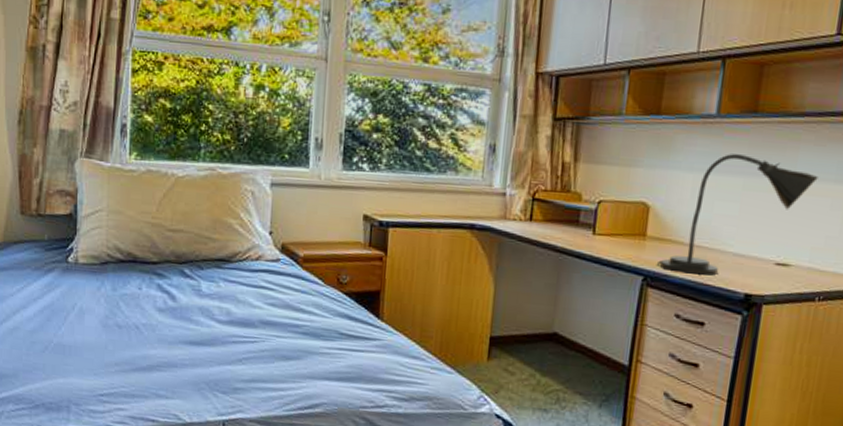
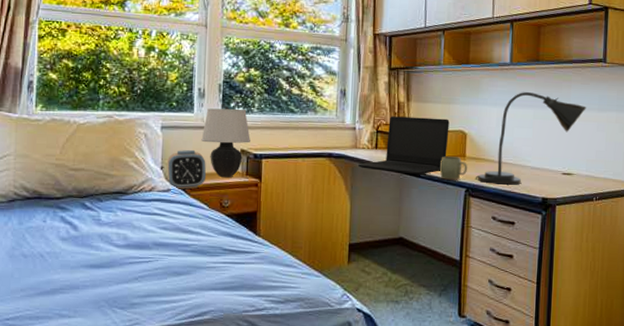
alarm clock: none [277,212,322,260] -> present [167,149,206,189]
table lamp: none [317,162,376,249] -> present [201,107,250,178]
laptop: none [507,180,629,258] -> present [358,116,450,176]
mug: none [610,234,648,265] -> present [440,156,467,180]

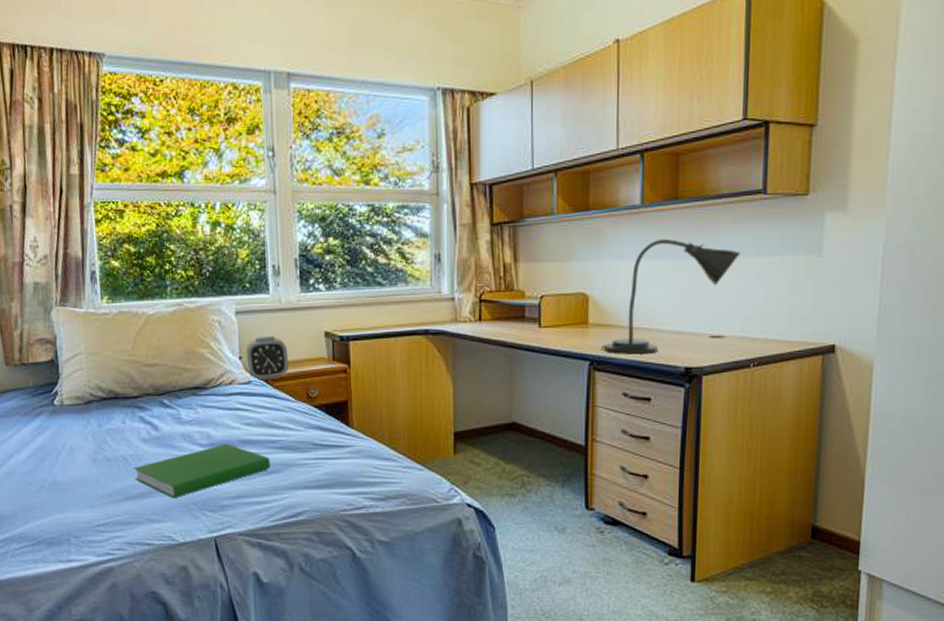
hardcover book: none [49,245,181,295] -> present [134,443,270,499]
table lamp: present [201,107,250,178] -> none [280,284,335,365]
laptop: present [358,116,450,176] -> none [460,279,567,350]
mug: present [440,156,467,180] -> none [558,324,591,352]

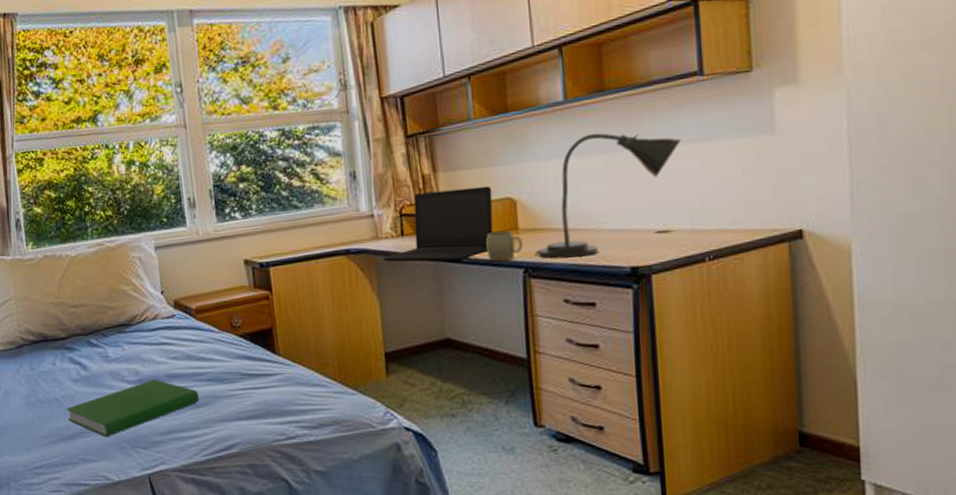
alarm clock: present [246,335,288,381] -> none [167,267,211,314]
laptop: none [460,279,567,350] -> present [383,186,493,263]
mug: none [558,324,591,352] -> present [486,231,523,262]

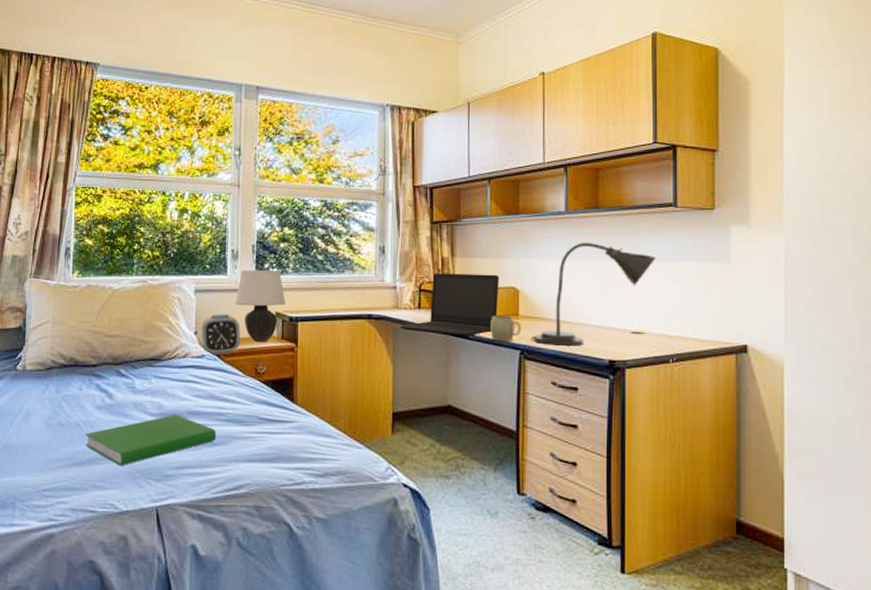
alarm clock: none [167,267,211,314] -> present [201,313,240,355]
table lamp: none [199,213,253,295] -> present [235,268,286,343]

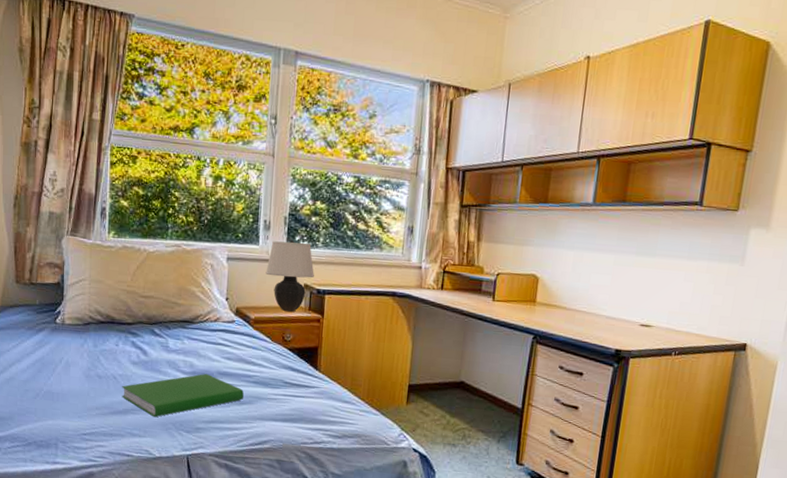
alarm clock: present [201,313,240,355] -> none [232,282,270,322]
laptop: present [400,273,499,338] -> none [422,256,522,320]
mug: present [491,315,521,342] -> none [507,300,537,326]
desk lamp: present [530,243,656,346] -> none [544,235,675,334]

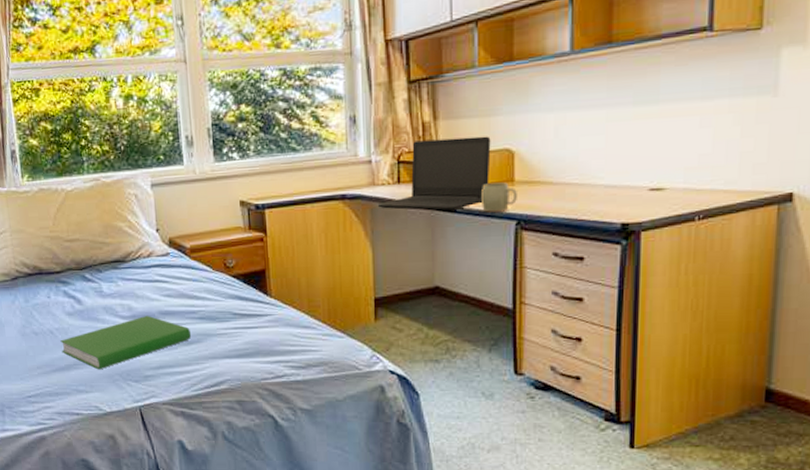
table lamp: present [265,240,314,313] -> none [195,153,250,235]
laptop: none [422,256,522,320] -> present [378,136,491,212]
mug: none [507,300,537,326] -> present [482,182,517,212]

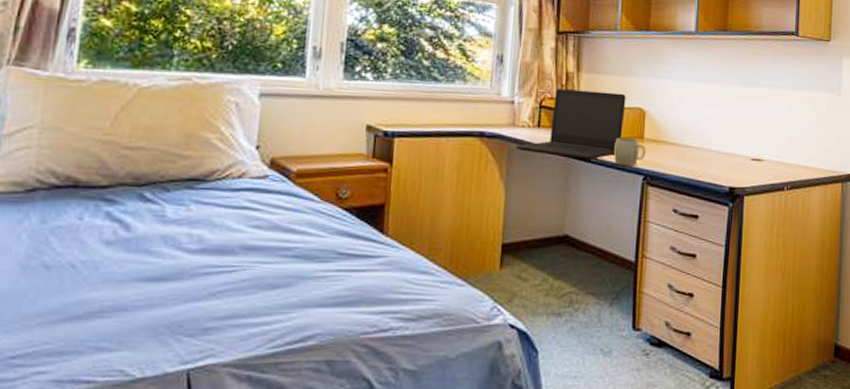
hardcover book: present [60,315,191,370] -> none [83,249,279,320]

